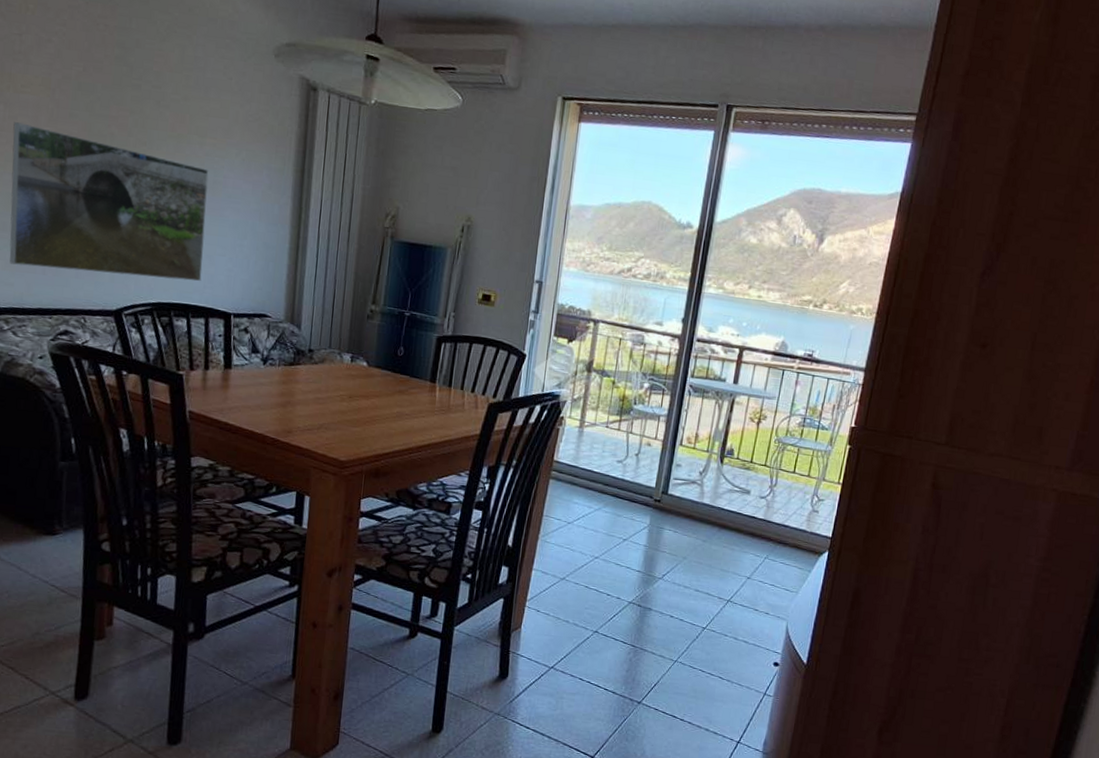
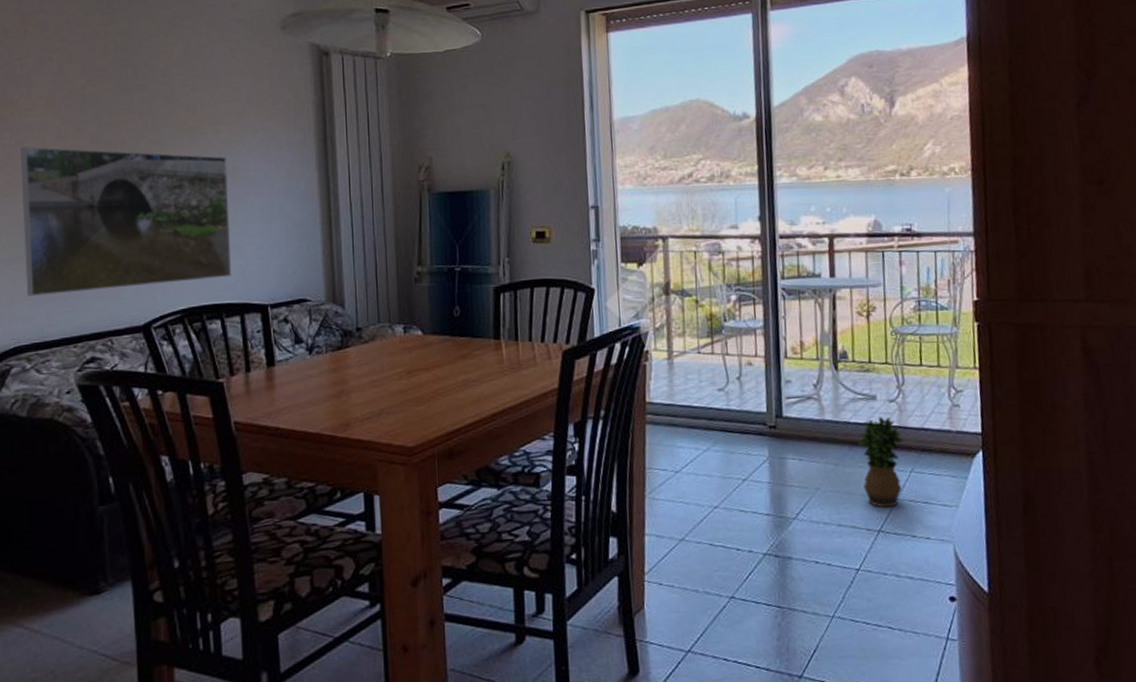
potted plant: none [723,509,765,584] -> present [858,417,903,508]

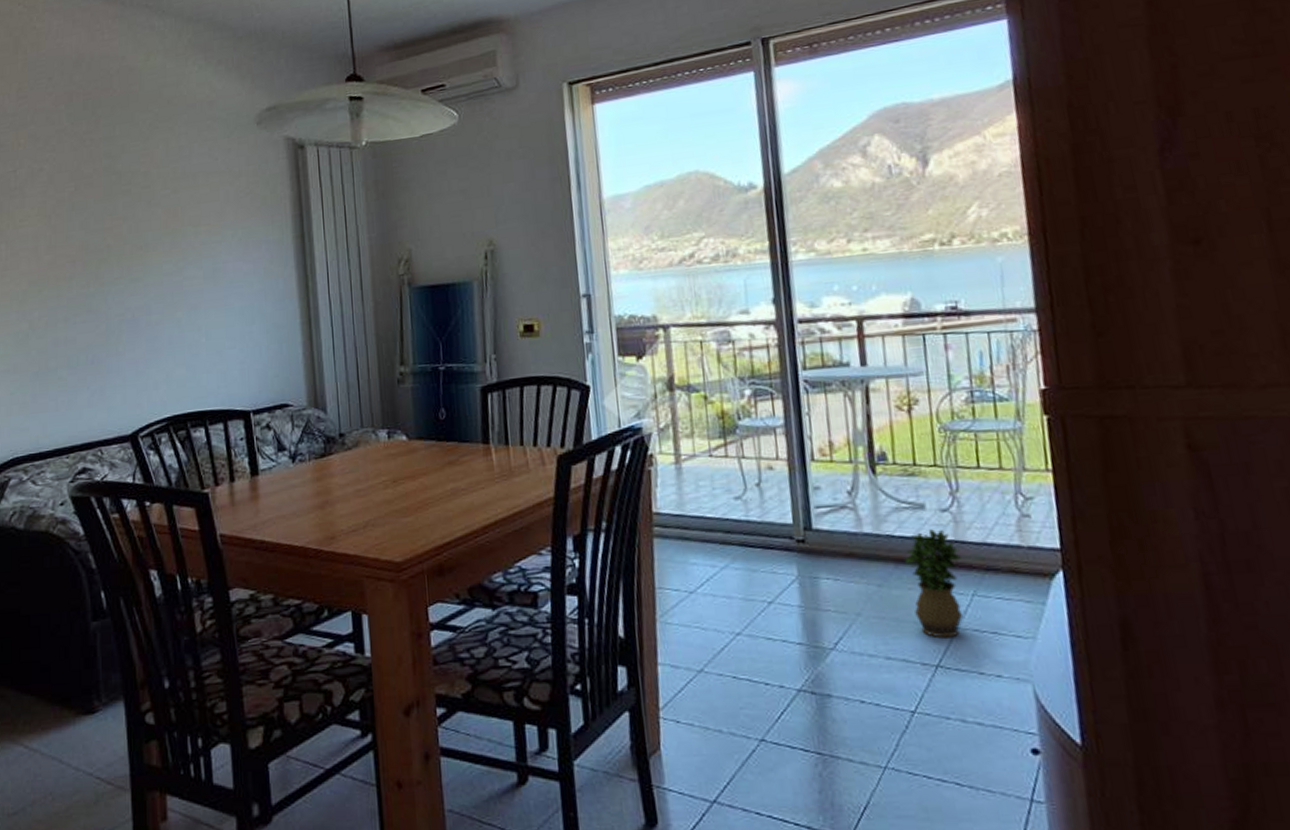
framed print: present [20,147,232,296] -> none [16,257,214,407]

